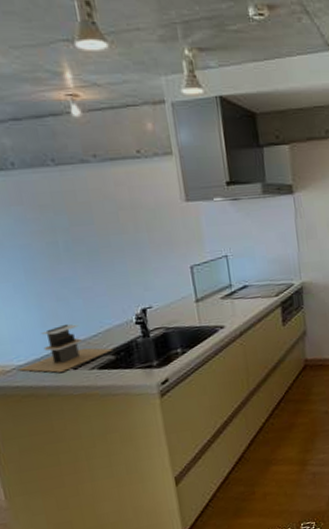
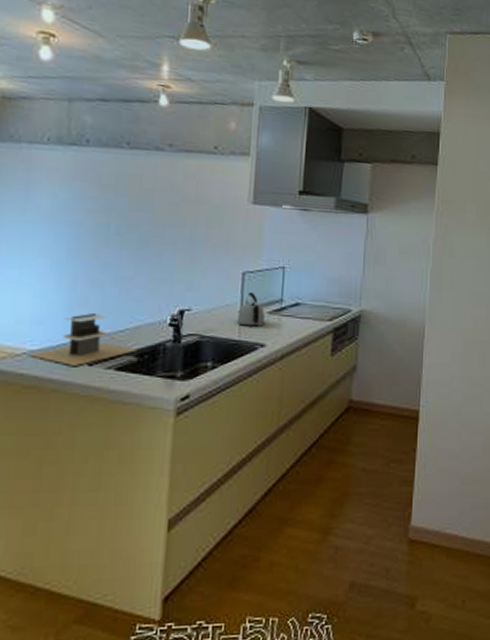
kettle: none [194,282,219,314] -> present [237,291,265,327]

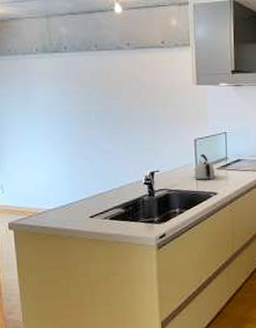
kiosk: present [28,312,138,366] -> none [47,178,124,219]

